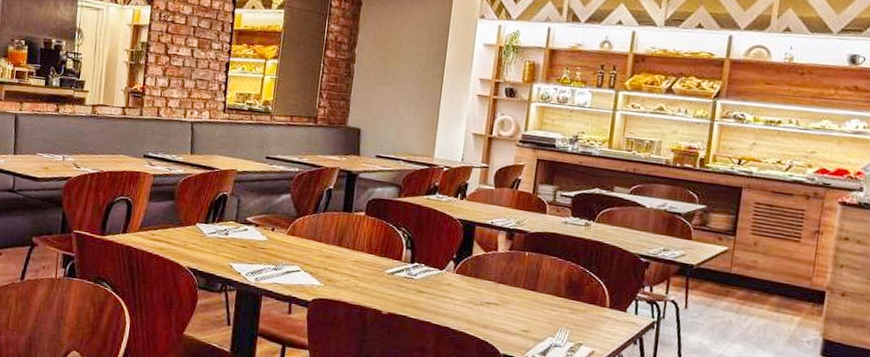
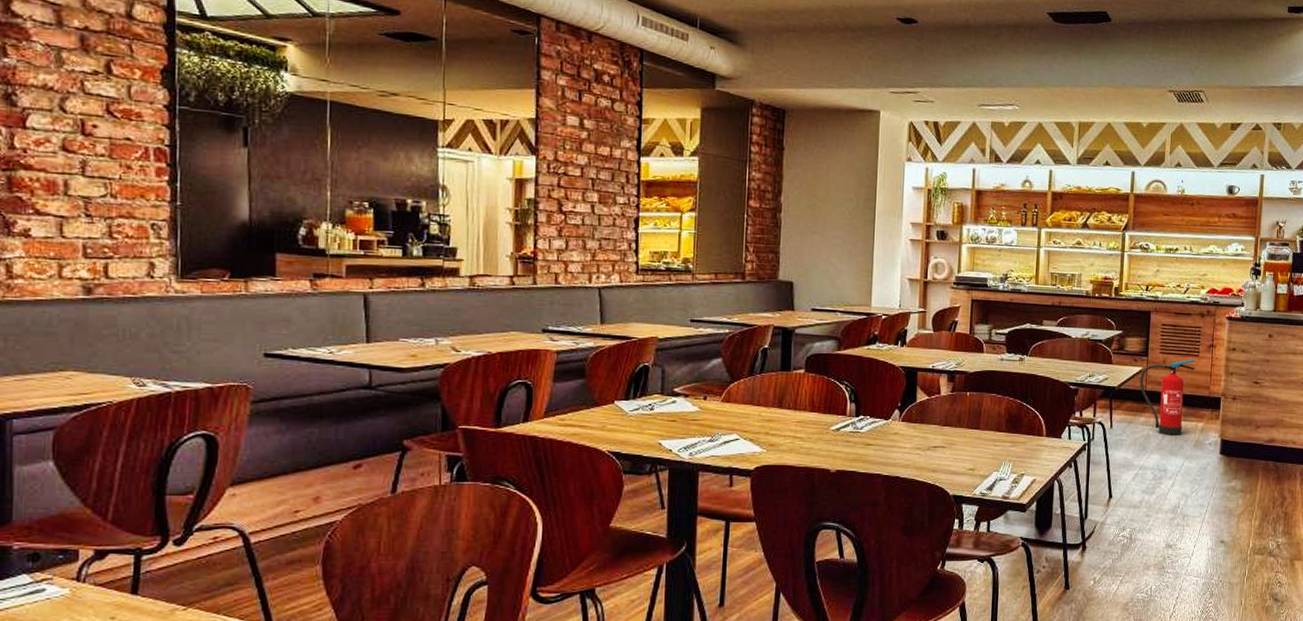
fire extinguisher: none [723,244,796,328] -> present [1140,359,1196,435]

